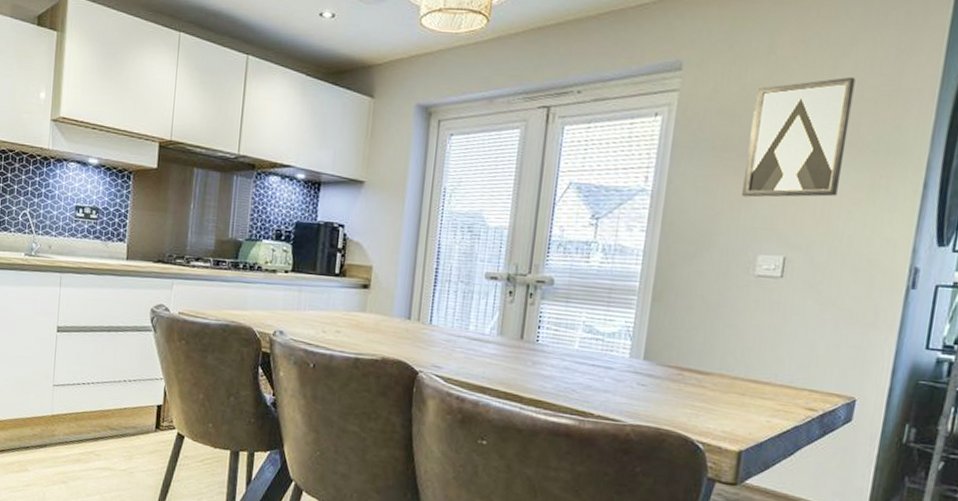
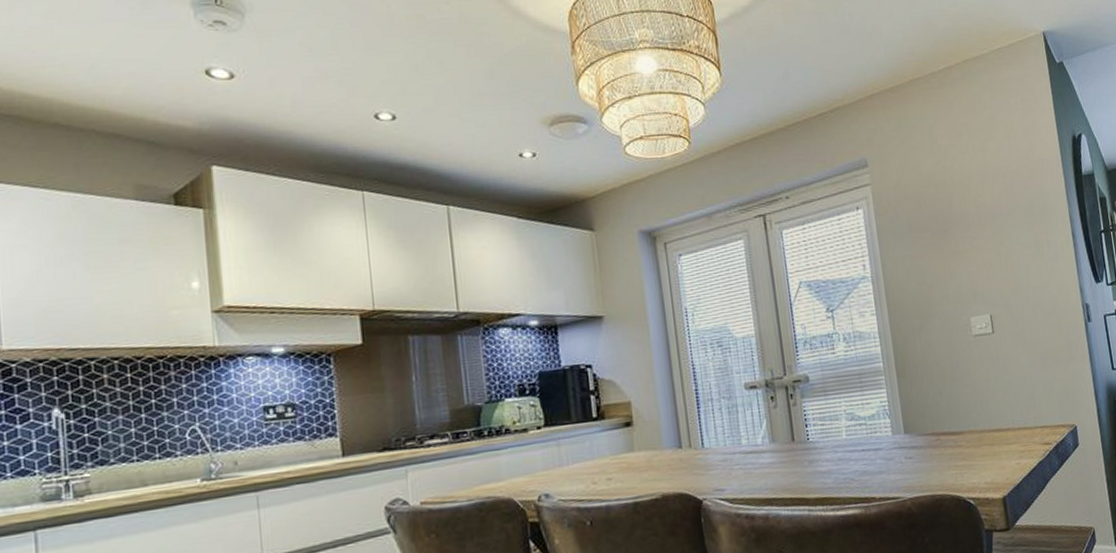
wall art: present [742,76,856,198] -> none [931,155,1014,269]

